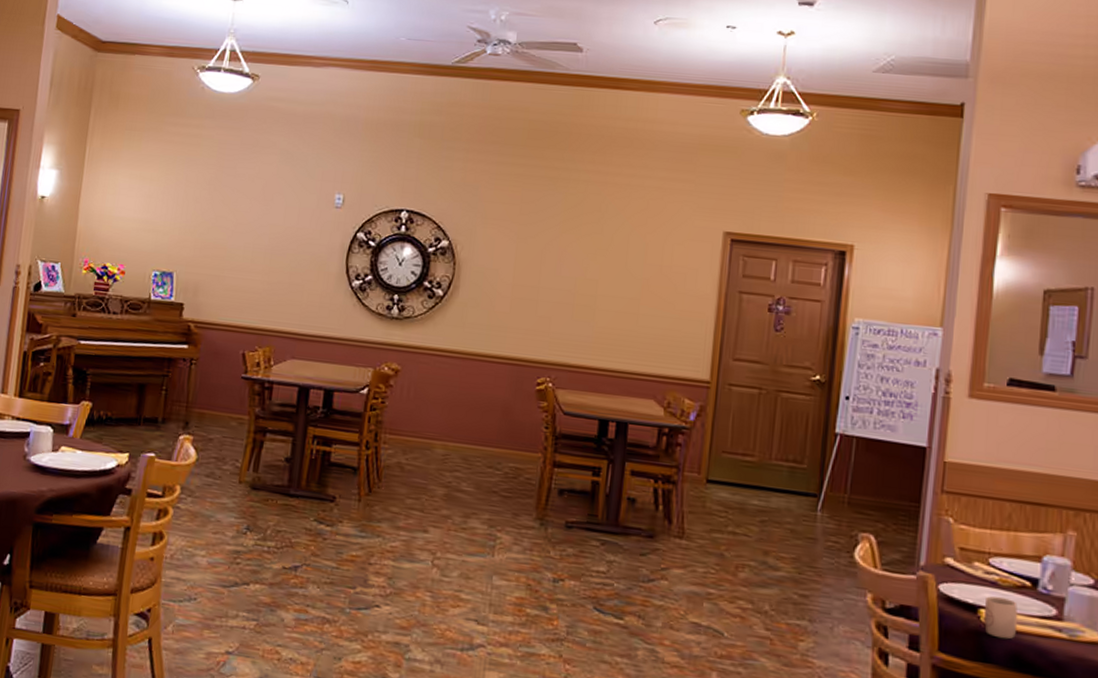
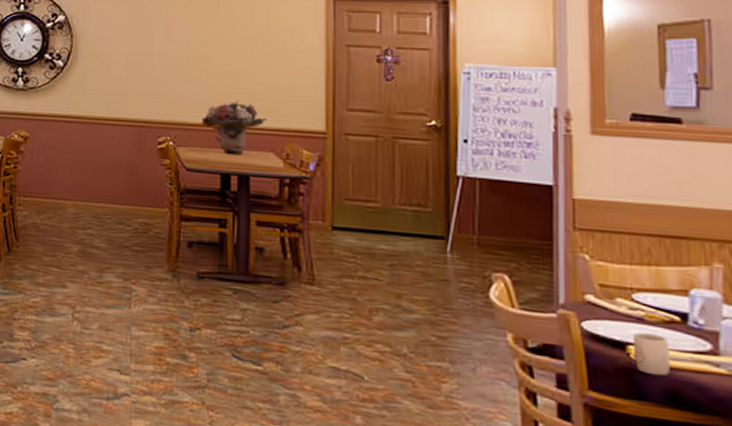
flower arrangement: none [582,342,651,402] -> present [200,99,267,156]

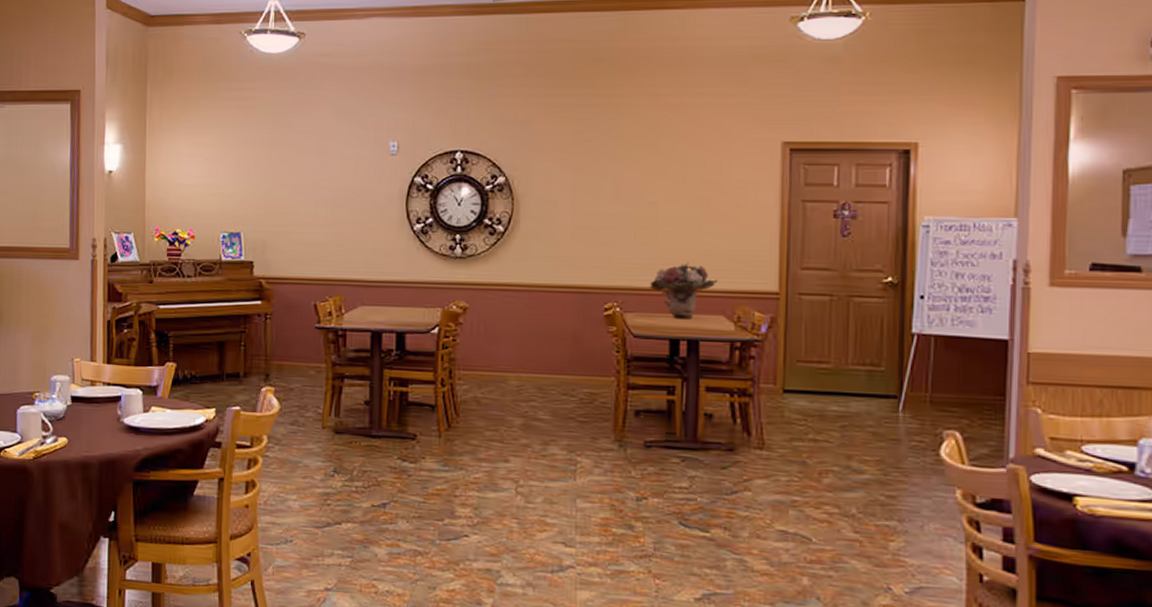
mug: present [632,332,671,377] -> none [1079,484,1116,526]

